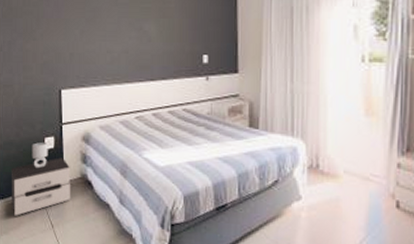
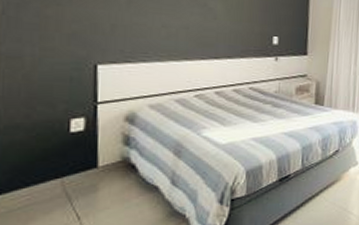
nightstand: present [12,141,70,216] -> none [16,123,107,213]

